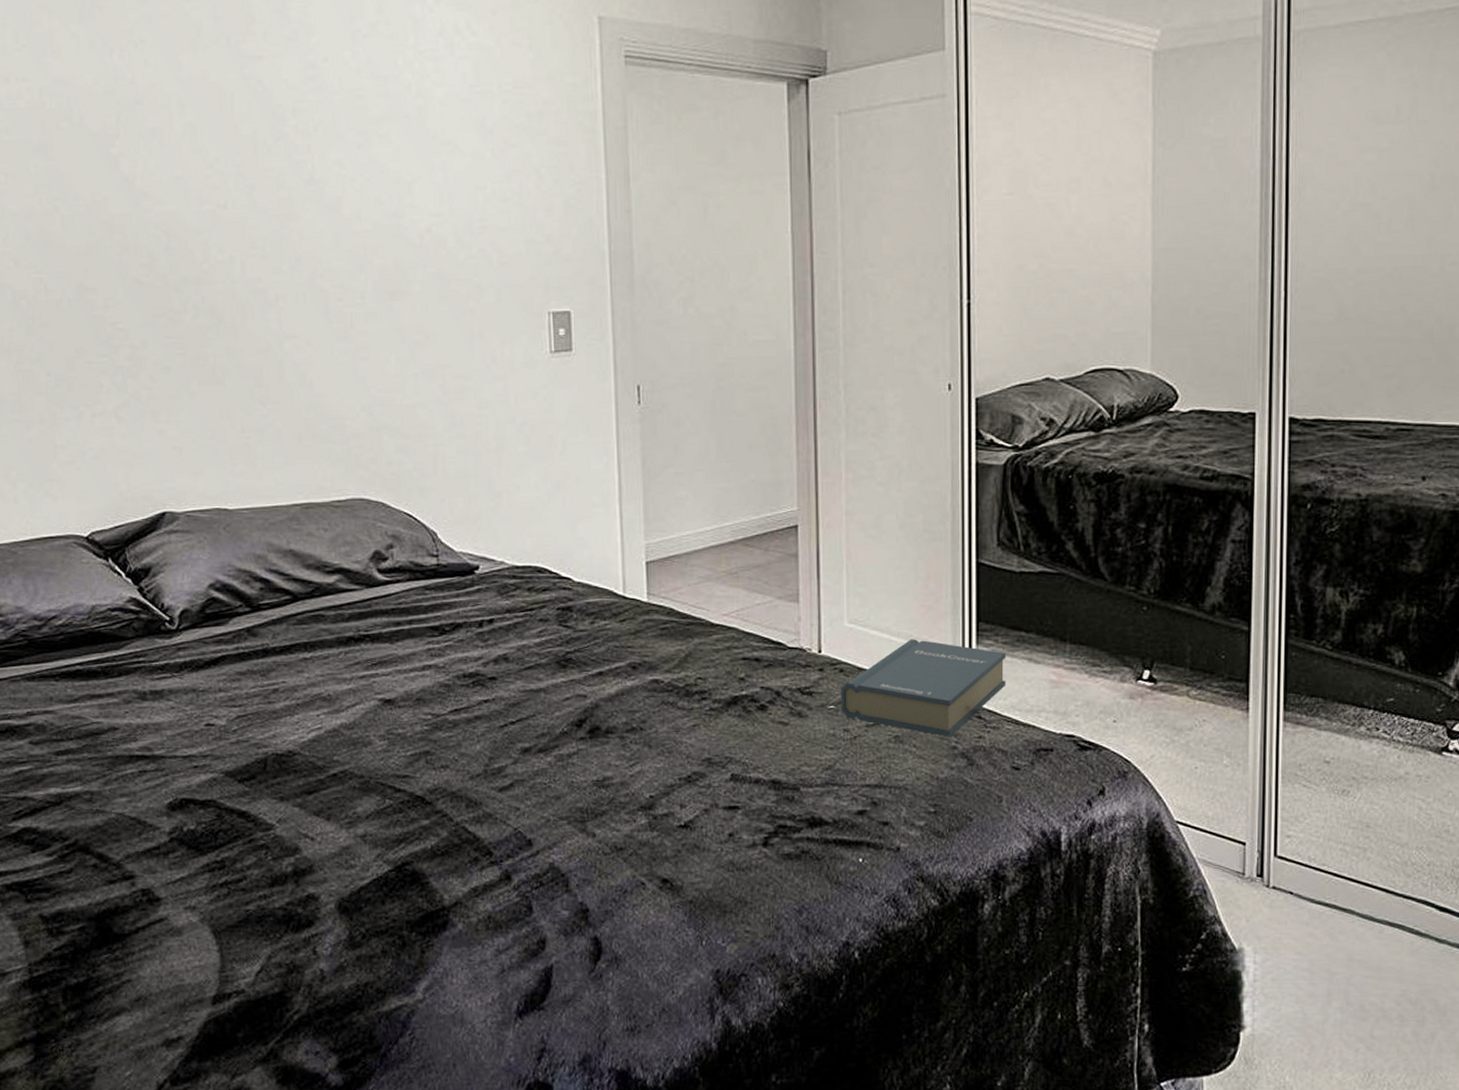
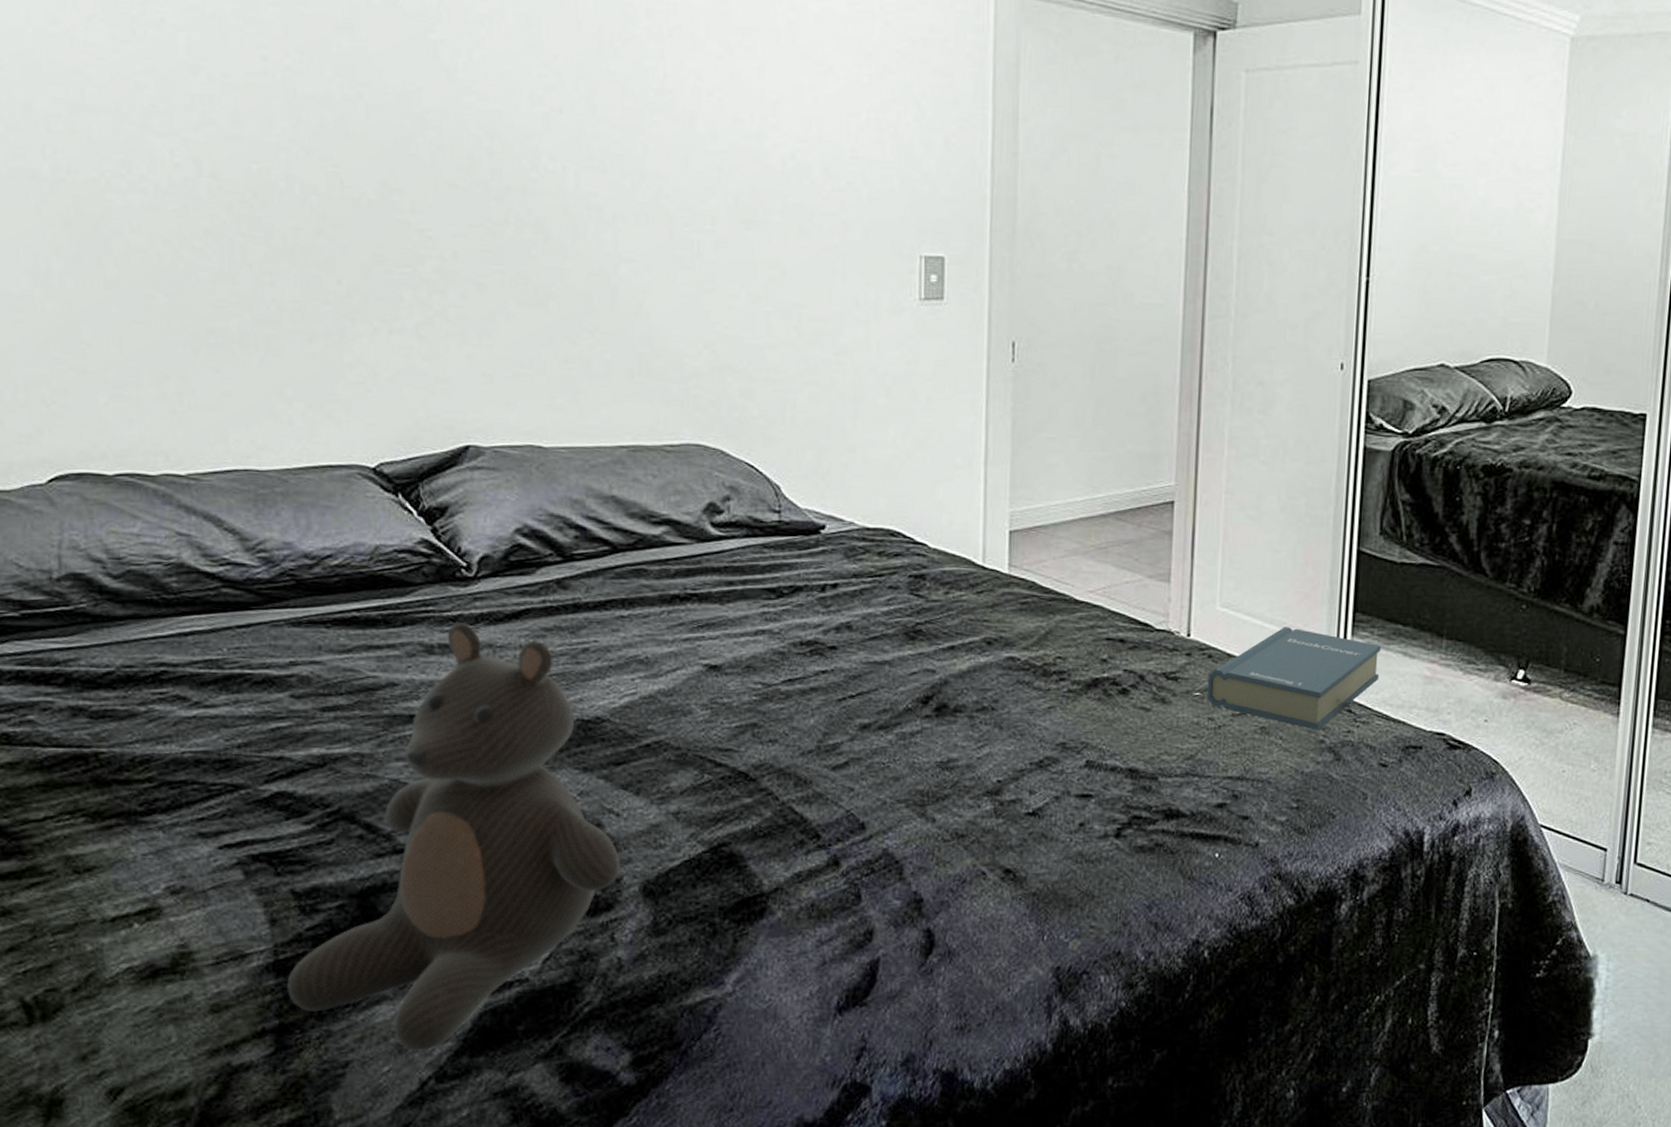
teddy bear: none [41,670,318,1057] -> present [287,622,621,1051]

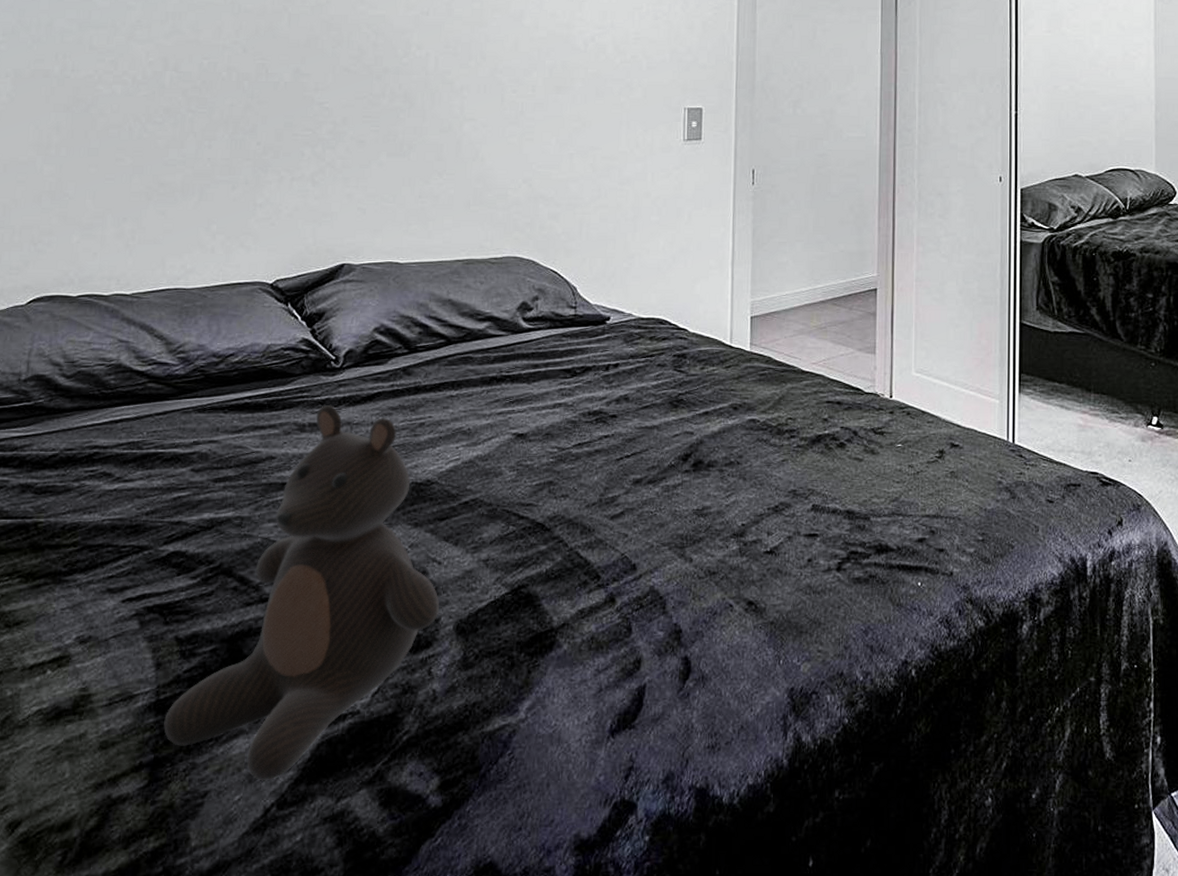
hardback book: present [1207,626,1382,730] -> none [907,387,1043,473]

